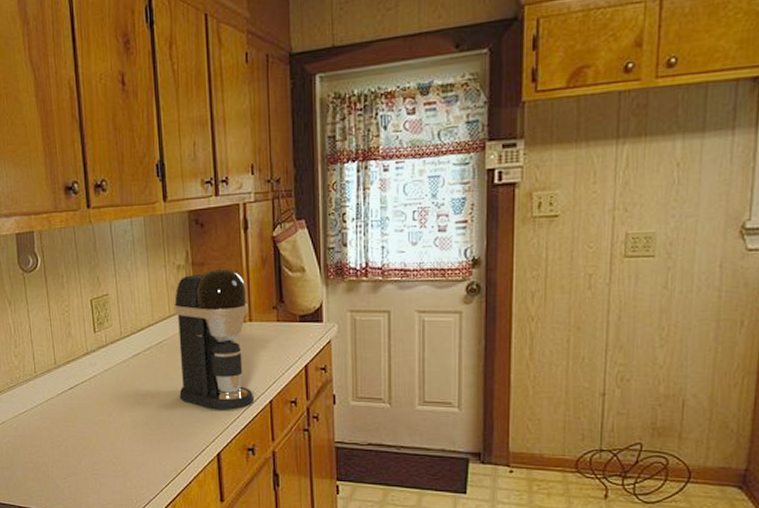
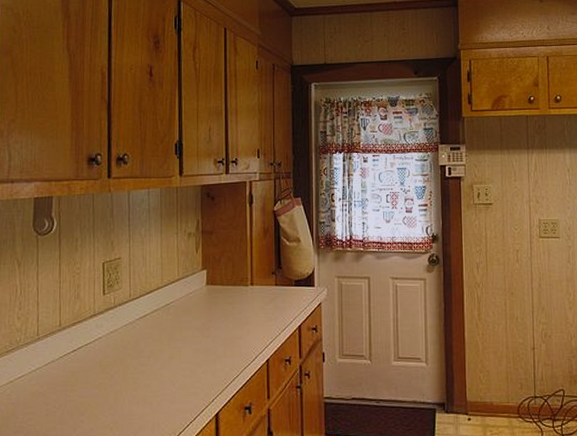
coffee maker: present [174,268,255,410] -> none [182,237,253,370]

